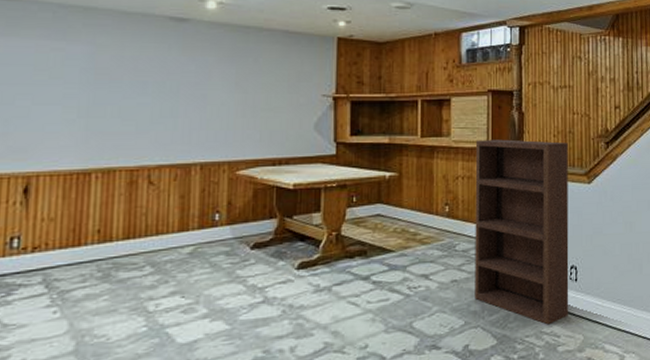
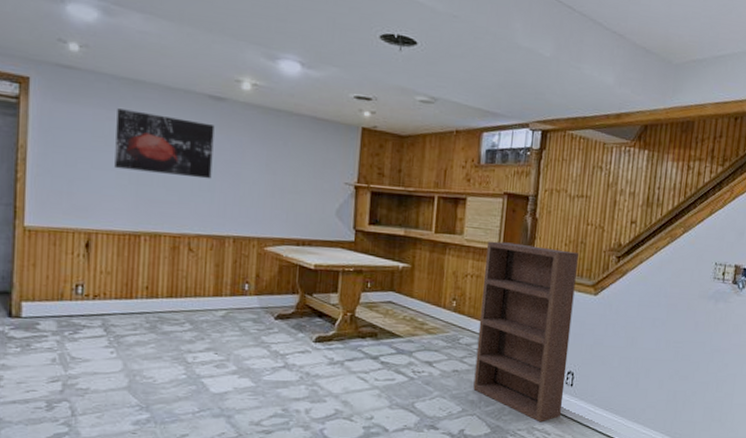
wall art: none [60,38,177,104] -> present [114,108,215,179]

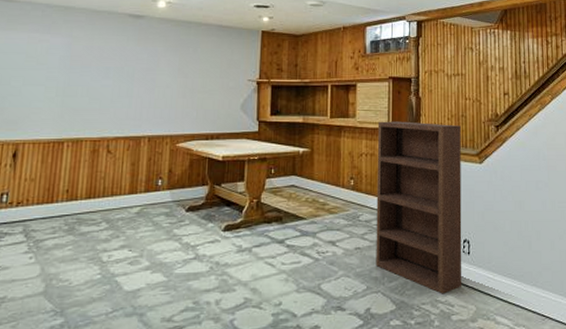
wall art: present [114,108,215,179] -> none [44,32,134,86]

